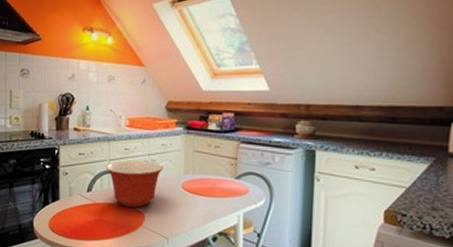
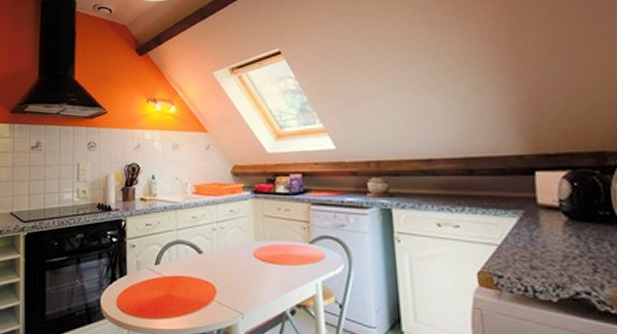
mixing bowl: present [106,160,163,208] -> none [174,228,233,280]

